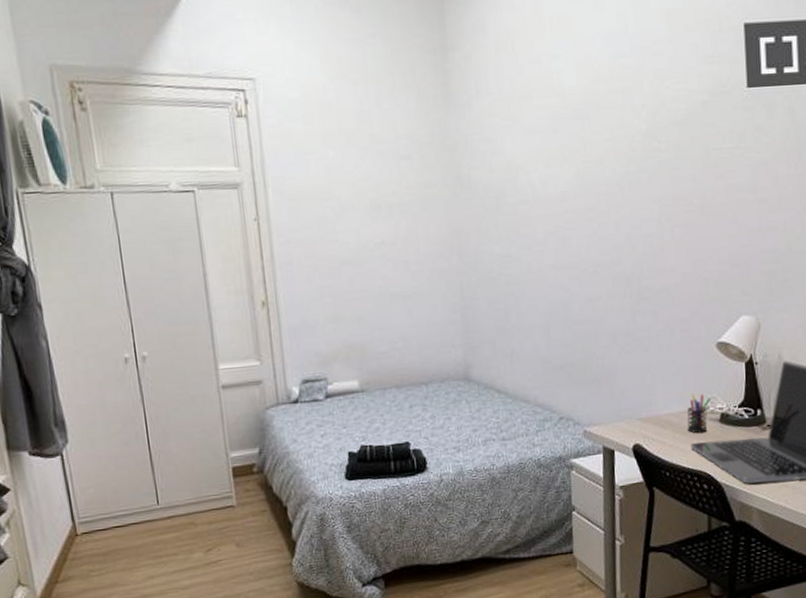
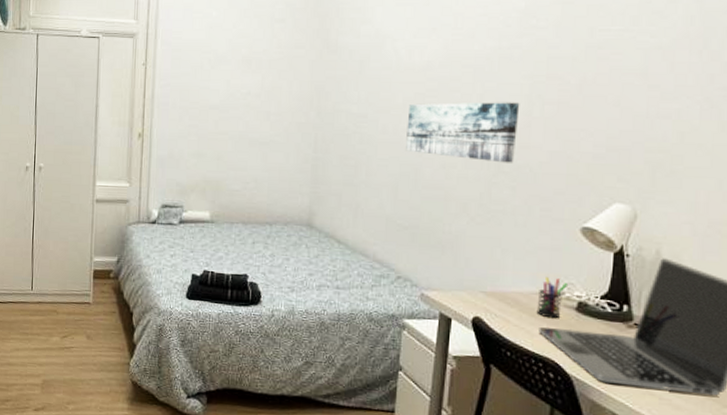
wall art: none [550,227,653,290] -> present [406,102,520,163]

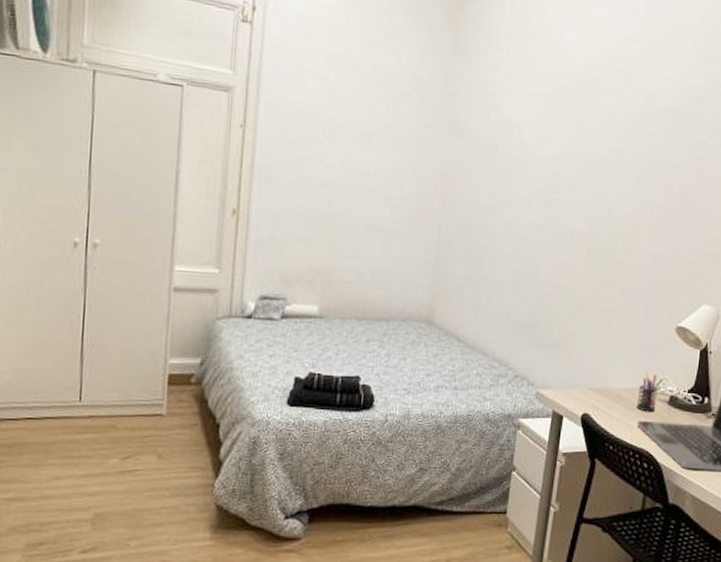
wall art: present [406,102,520,163] -> none [528,198,632,264]

